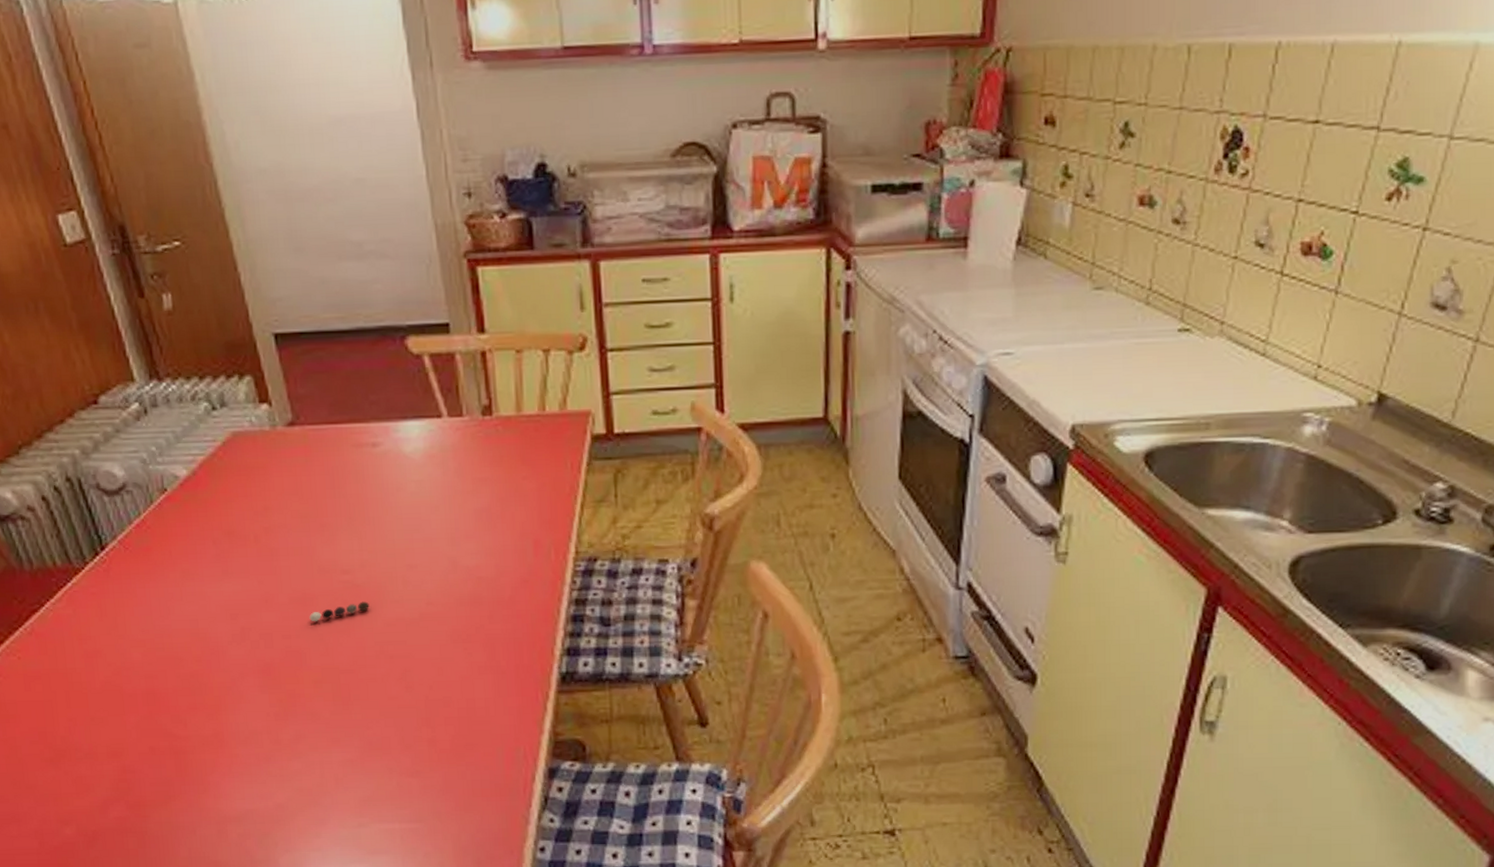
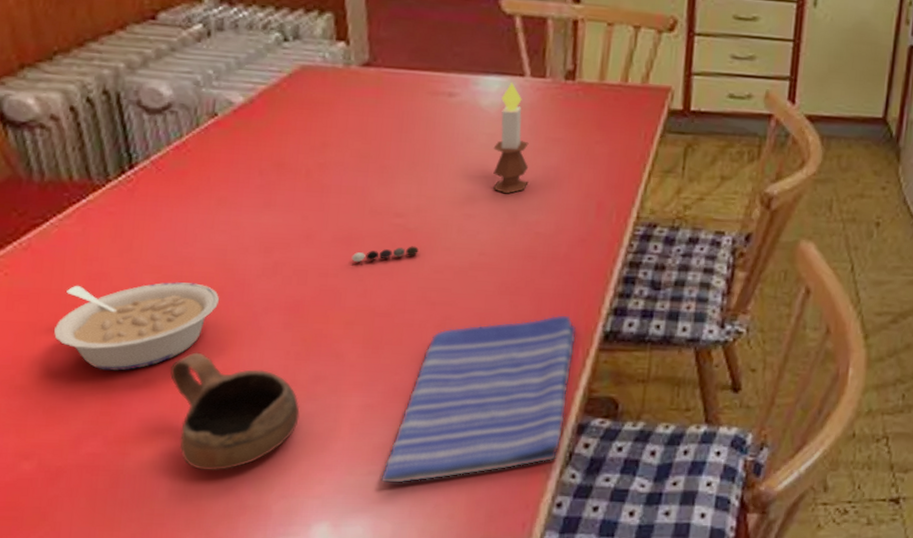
legume: none [66,654,200,741] -> present [53,282,220,371]
cup: none [169,719,289,829] -> present [170,352,300,471]
dish towel: none [370,659,535,834] -> present [380,315,577,483]
candle: none [423,424,463,540] -> present [493,82,529,193]

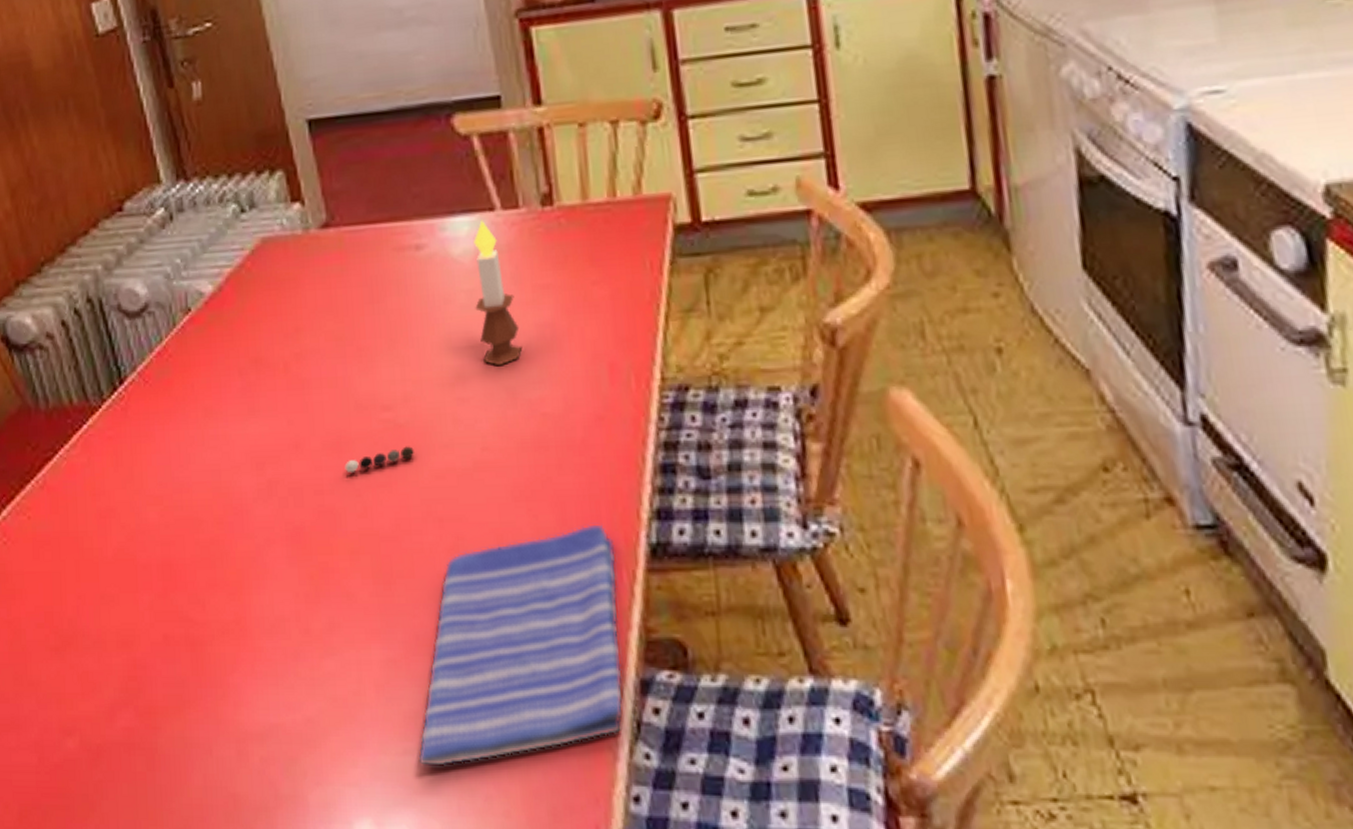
legume: present [53,282,220,371] -> none [76,513,222,626]
cup: present [170,352,300,471] -> none [185,599,320,750]

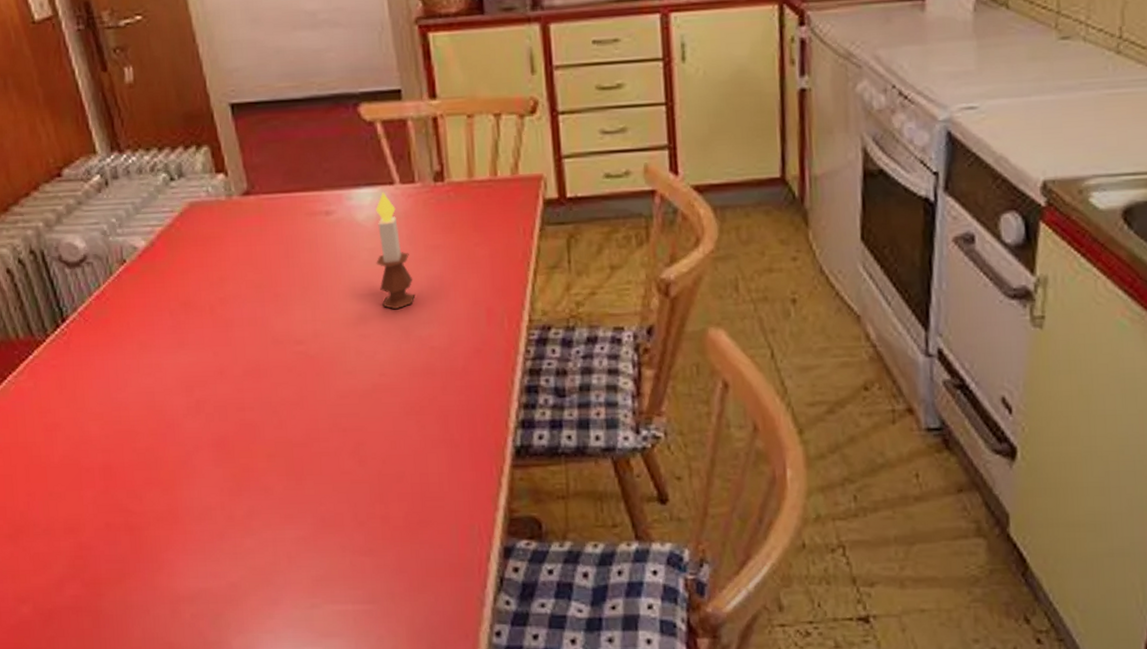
pepper shaker: present [344,446,414,474] -> none [263,372,323,394]
dish towel: present [418,524,623,766] -> none [323,432,490,616]

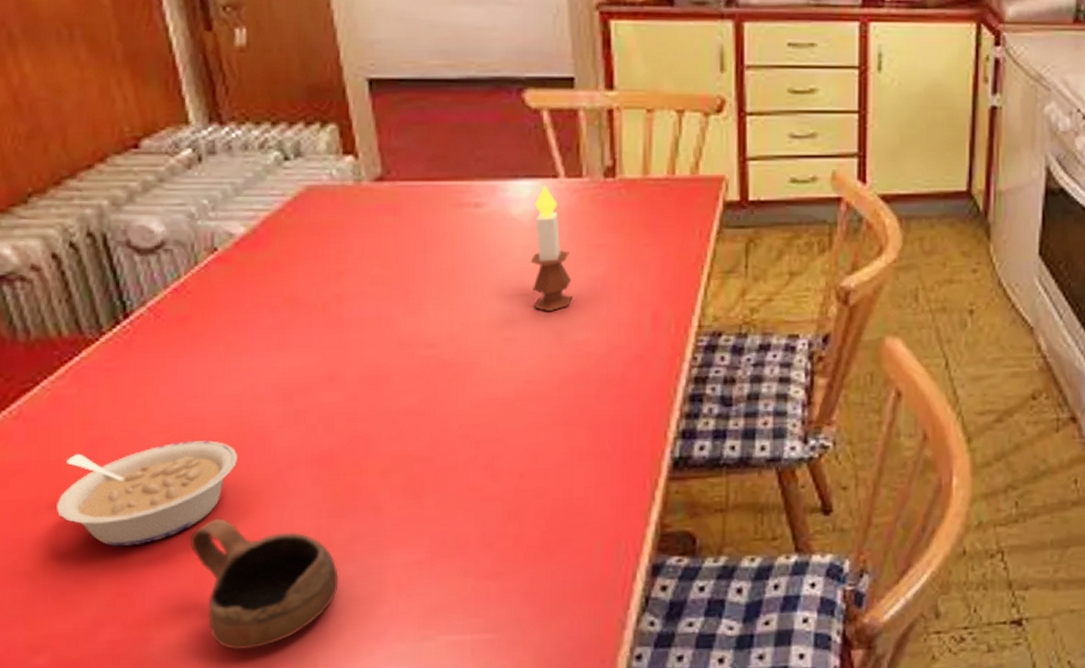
legume: none [26,427,156,516] -> present [55,441,239,547]
cup: none [124,494,242,609] -> present [189,518,339,650]

